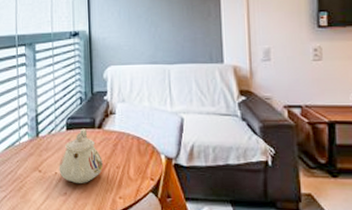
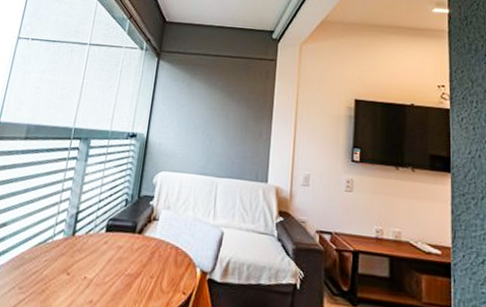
teapot: present [59,128,103,183] -> none [89,232,137,292]

